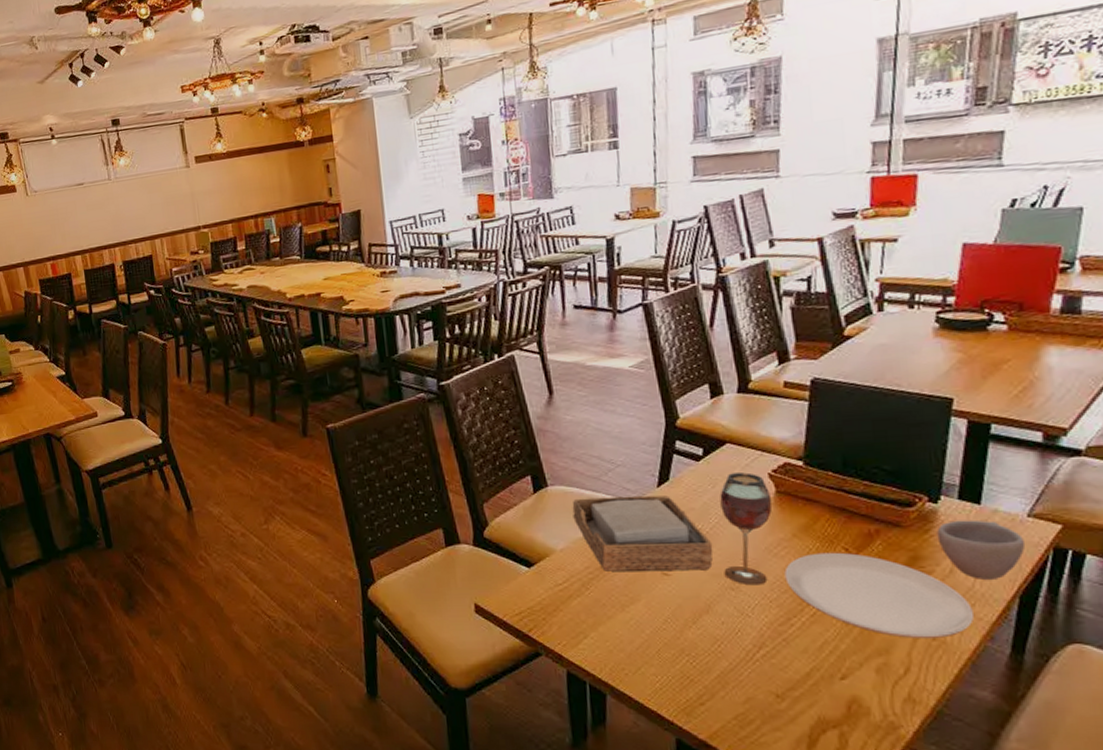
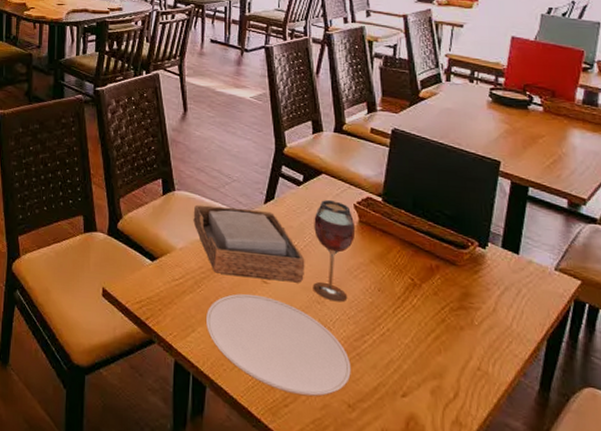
plate: none [599,589,777,691] -> present [206,294,351,397]
plate: present [784,552,974,638] -> none [361,279,511,369]
cup: present [936,519,1026,581] -> none [484,265,553,323]

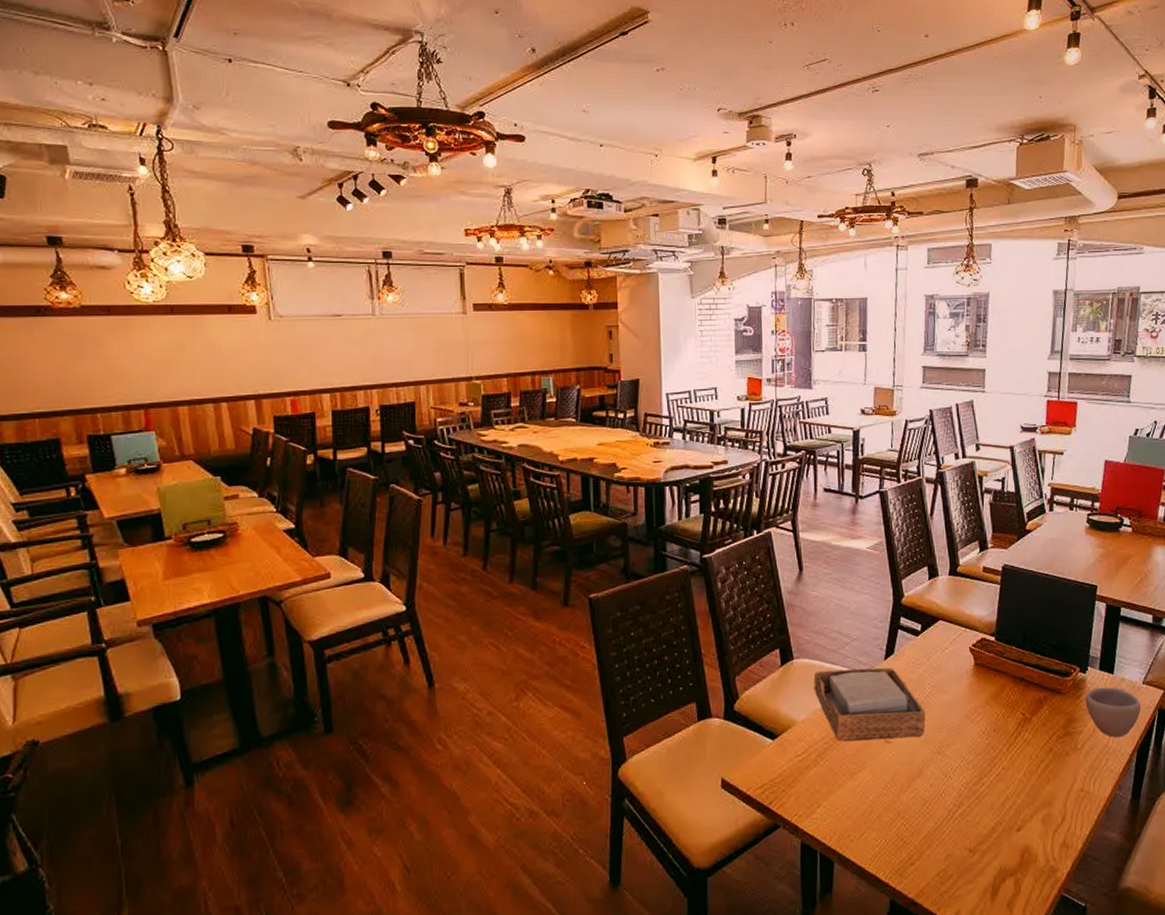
plate: present [206,294,351,397] -> none [831,756,971,851]
wineglass: present [313,200,356,302] -> none [932,646,972,750]
cup: none [484,265,553,323] -> present [1085,687,1142,738]

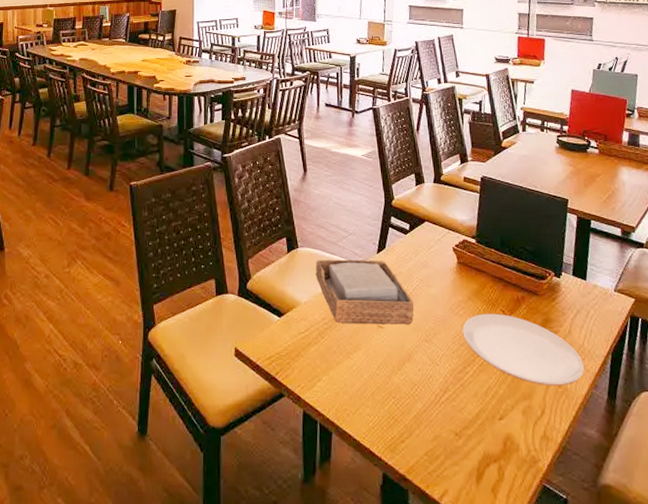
plate: none [979,717,1108,791] -> present [462,313,584,386]
cup: present [1085,687,1142,738] -> none [560,292,614,340]

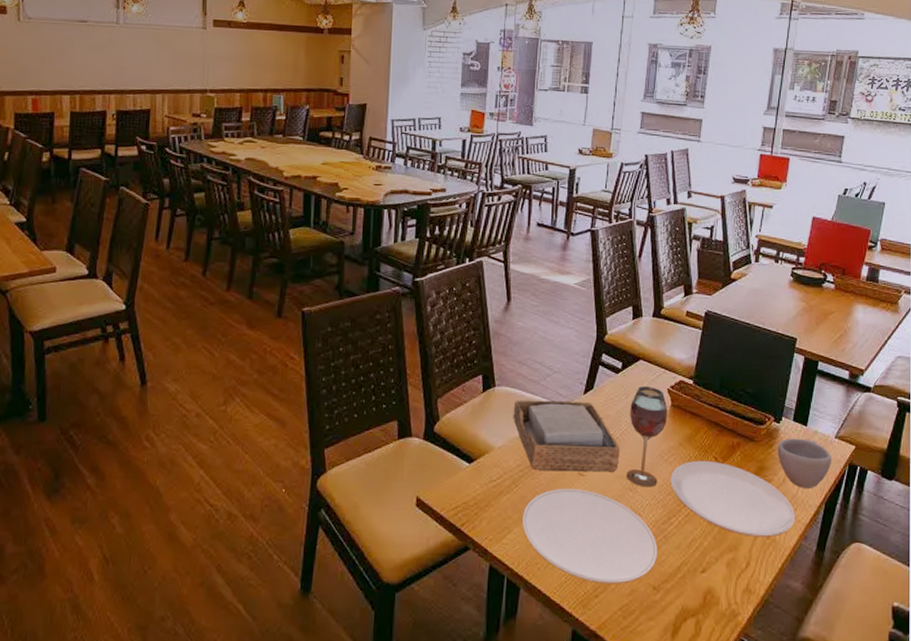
plate: none [330,339,457,430] -> present [522,488,658,584]
wineglass: none [419,246,455,339] -> present [626,386,668,487]
cup: none [560,292,614,340] -> present [777,438,832,489]

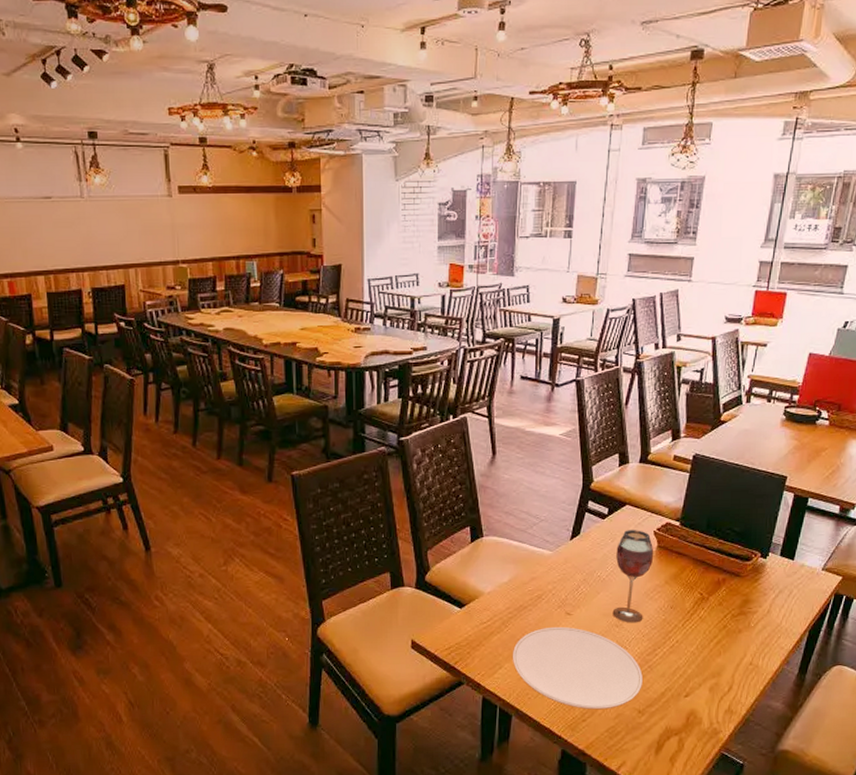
napkin holder: present [513,400,620,472] -> none [501,546,607,612]
plate: present [670,460,795,537] -> none [656,596,778,664]
cup: present [777,438,832,489] -> none [763,572,818,619]

